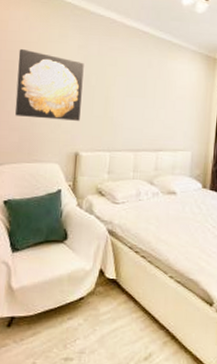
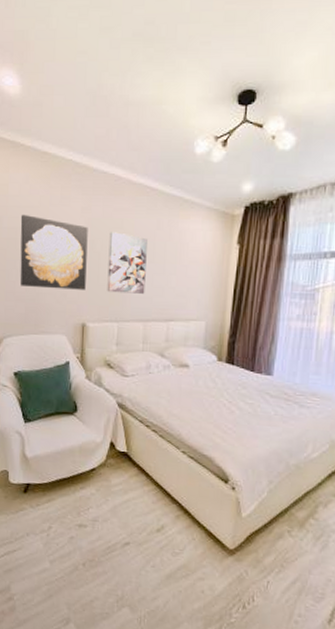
wall art: none [100,68,139,126] -> present [107,232,147,294]

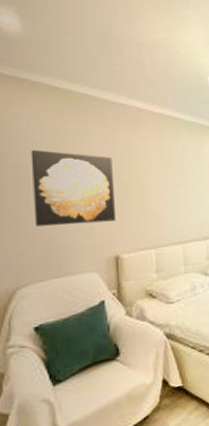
wall art: present [107,232,147,294] -> none [136,160,180,220]

